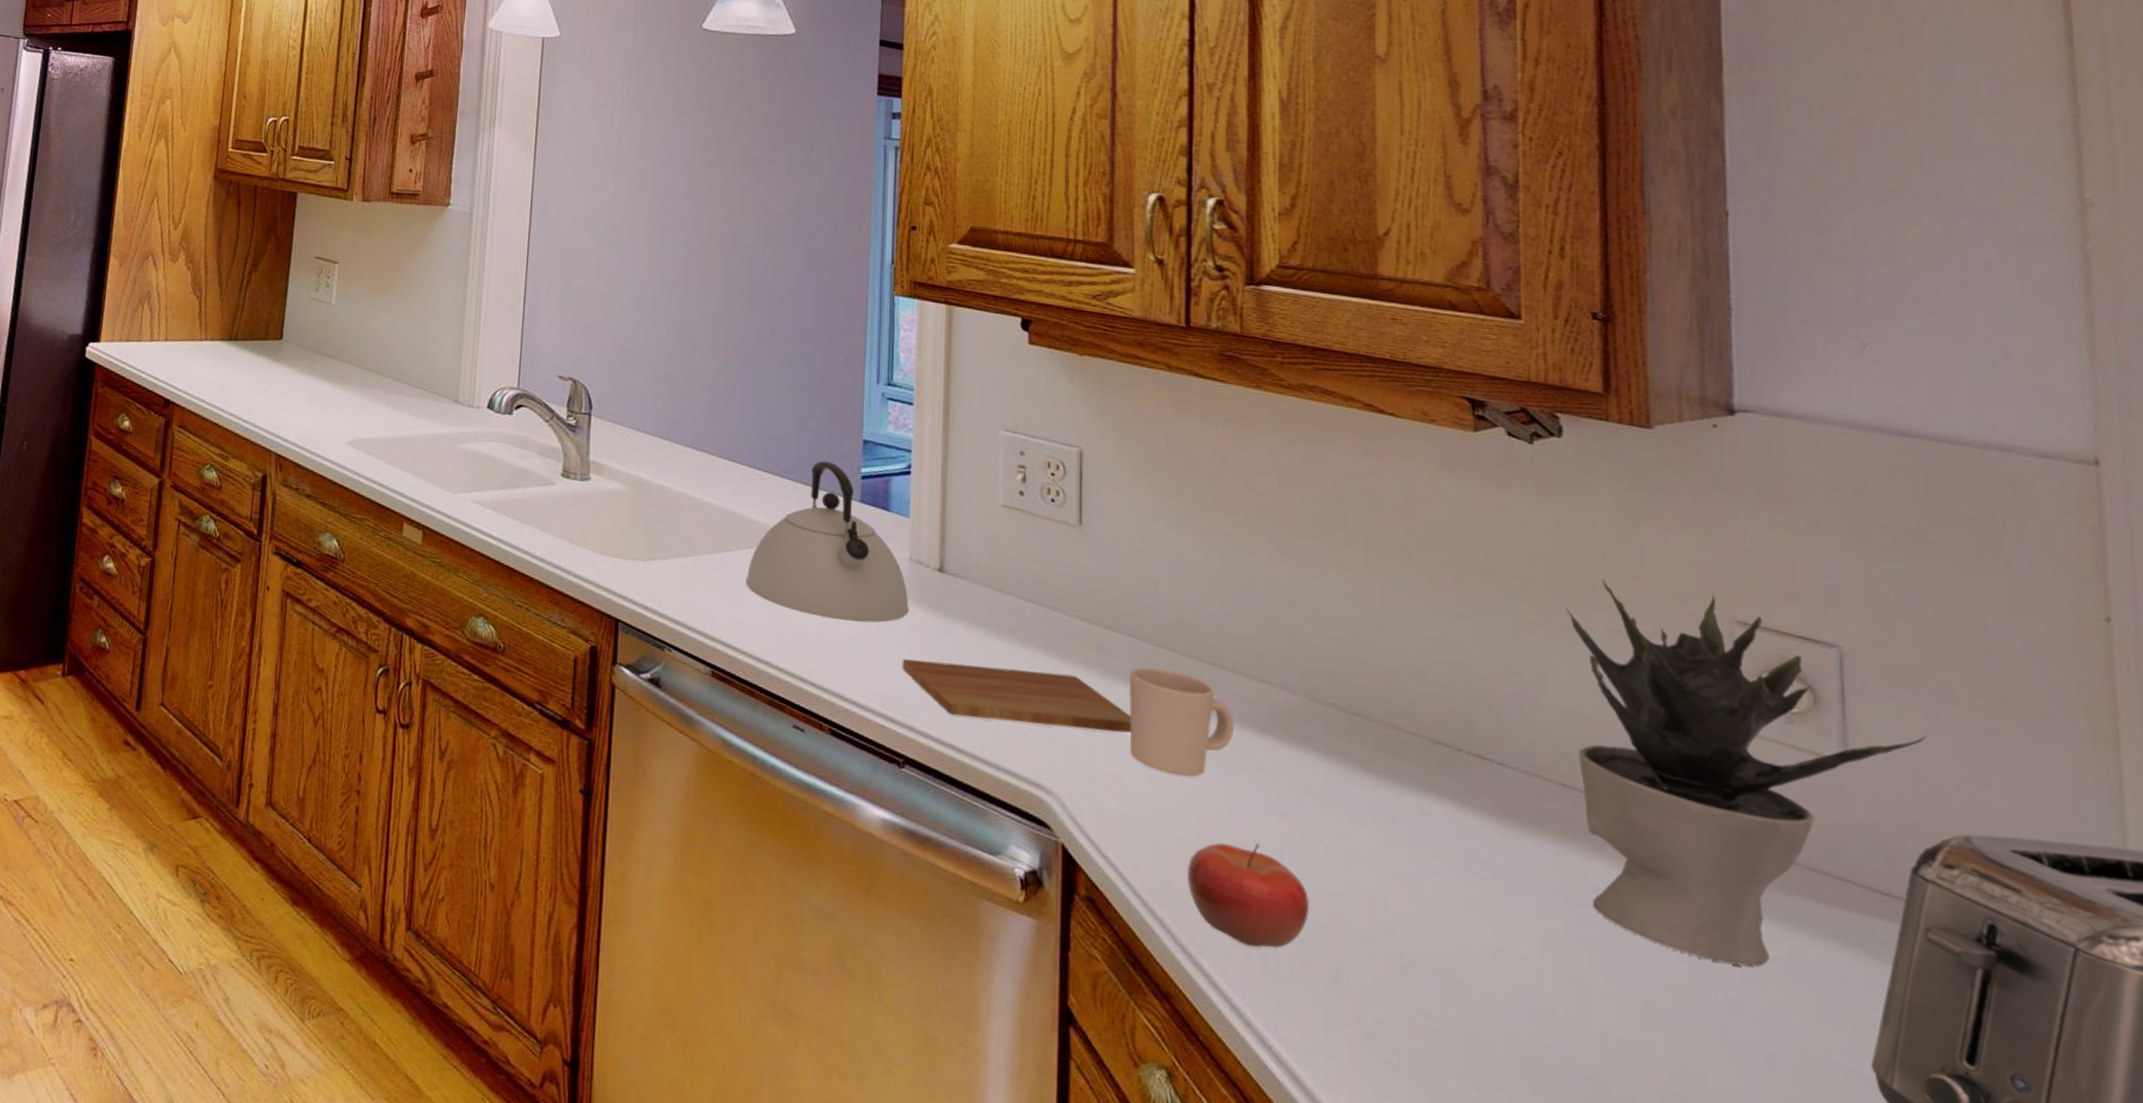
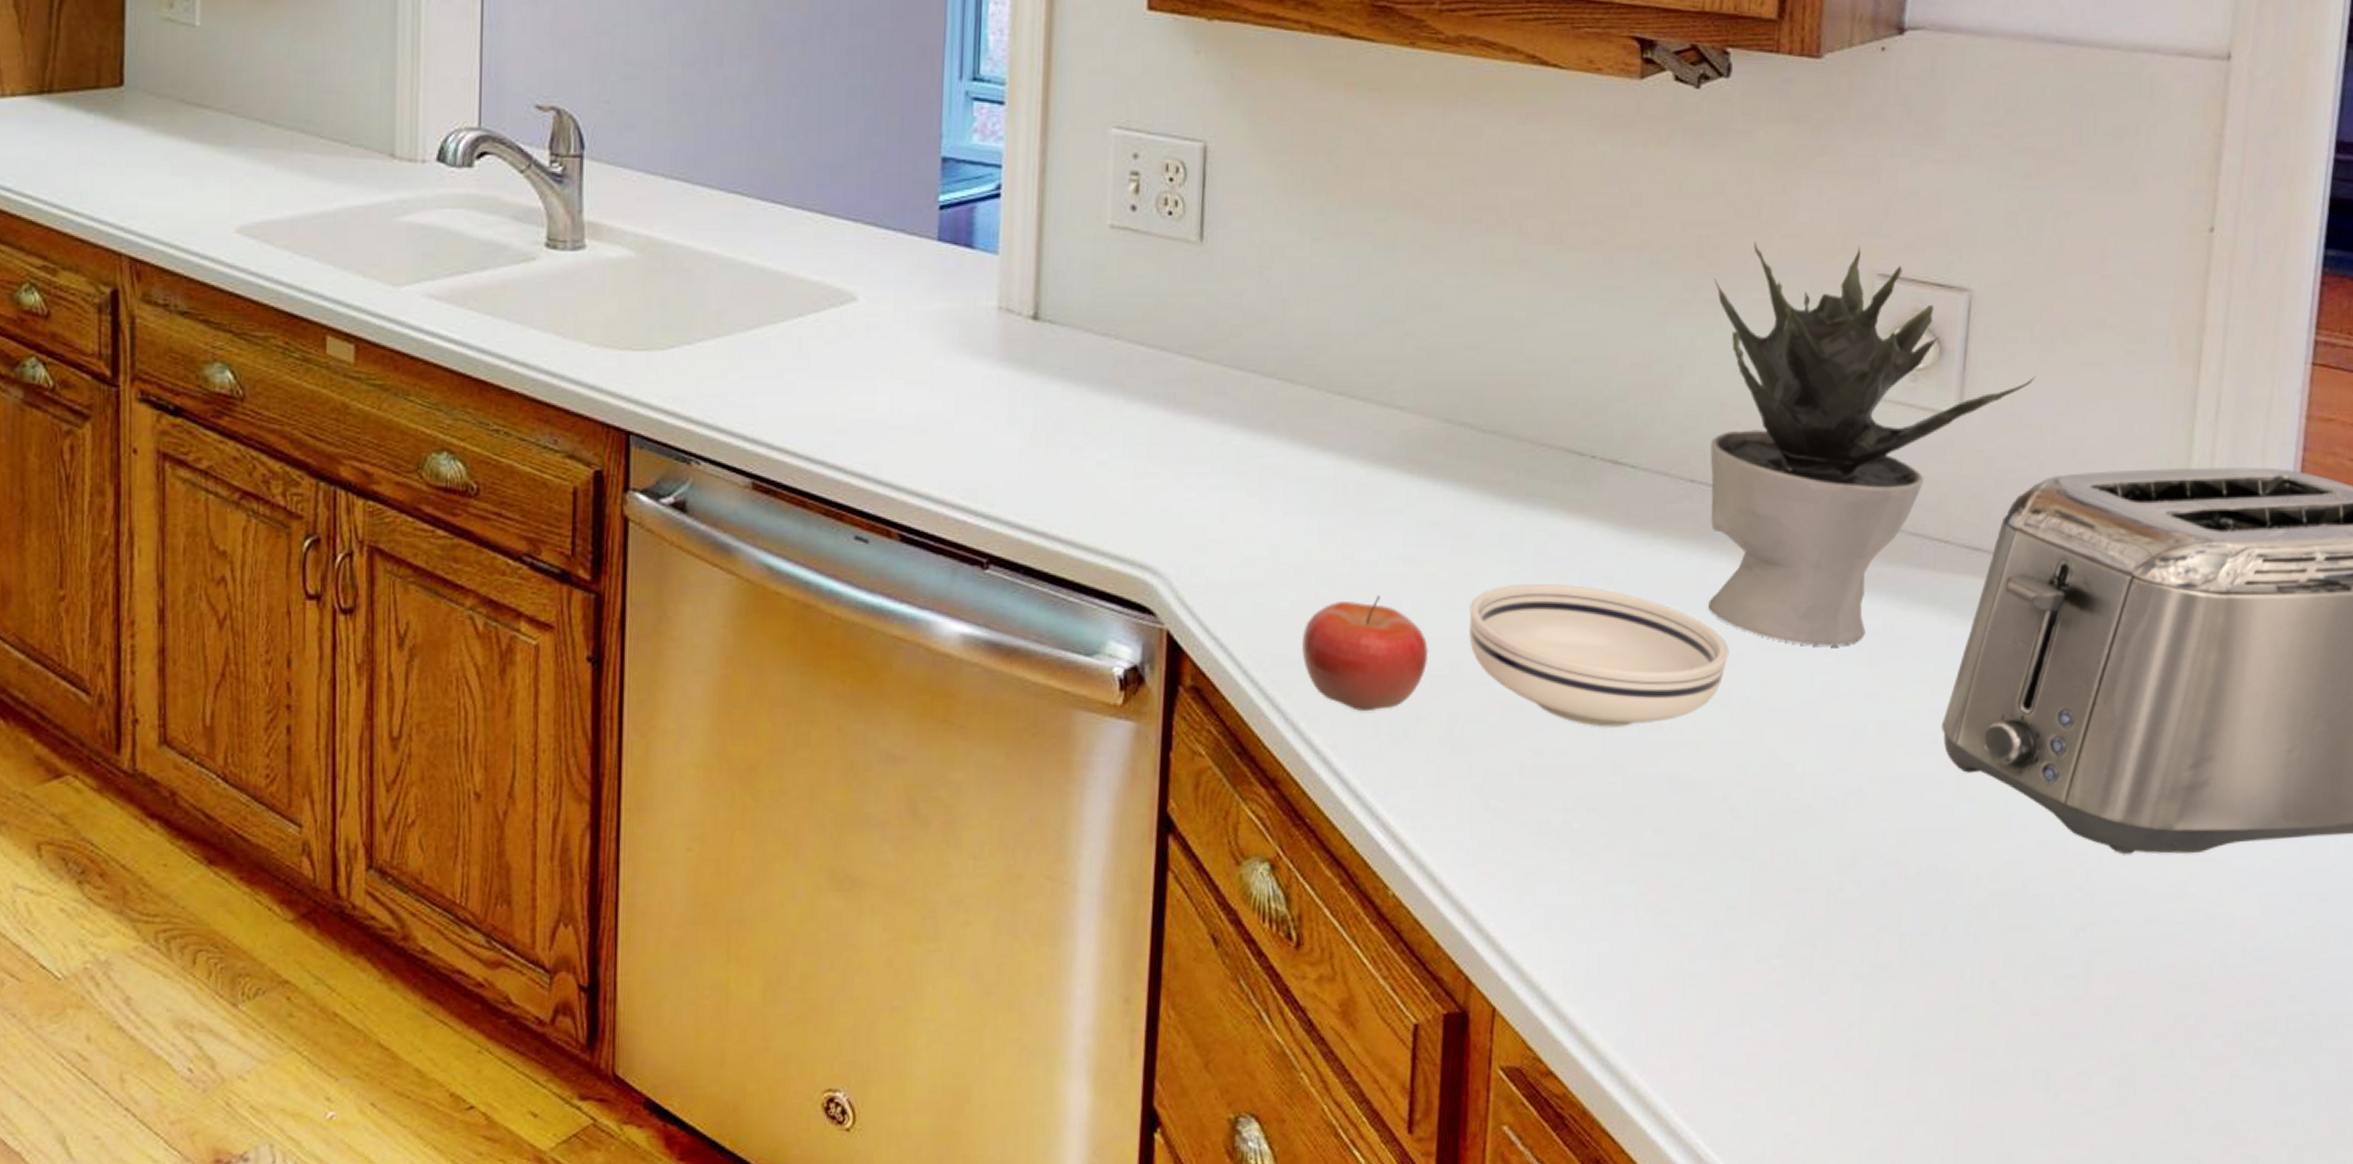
kettle: present [745,460,909,623] -> none [793,190,996,397]
cutting board: present [902,659,1132,733] -> none [987,428,1250,497]
mug: present [1129,666,1235,777] -> none [1247,406,1362,531]
bowl: none [1347,853,1621,1008] -> present [1469,584,1729,727]

